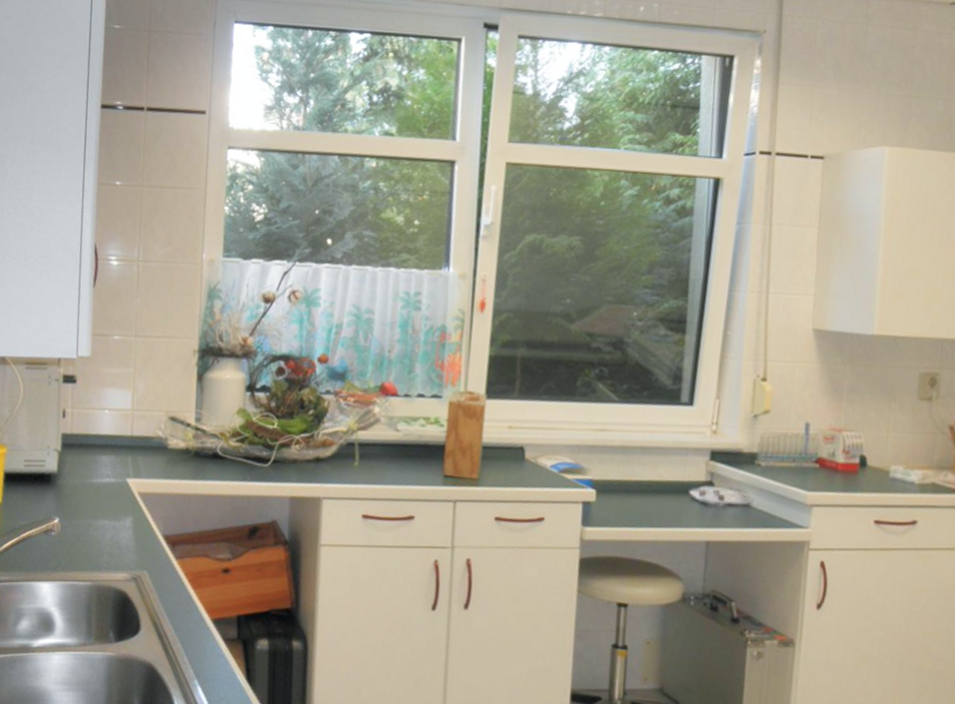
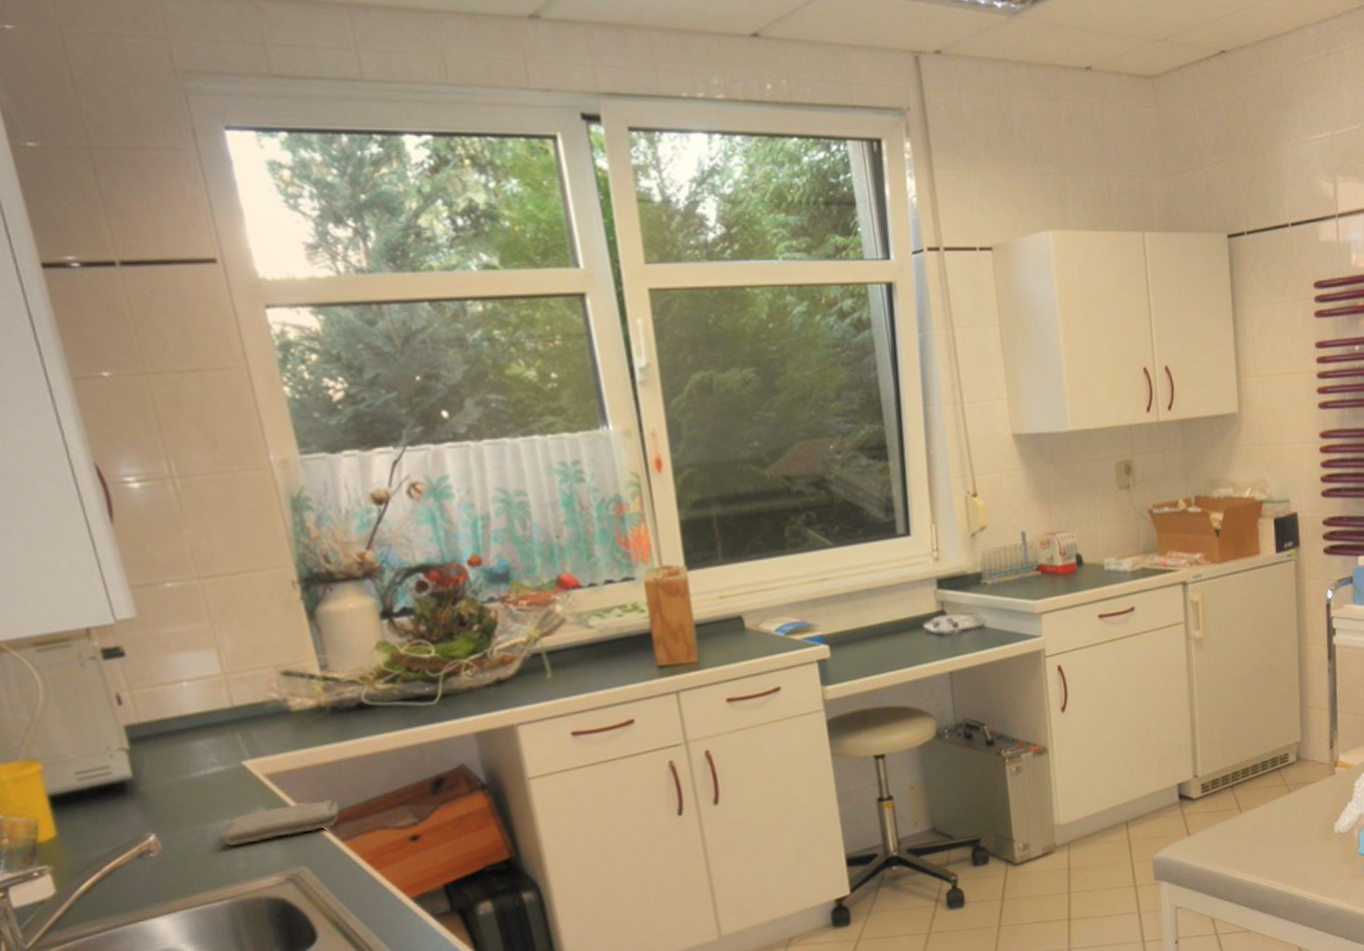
washcloth: none [99,519,181,546] -> present [223,799,339,847]

